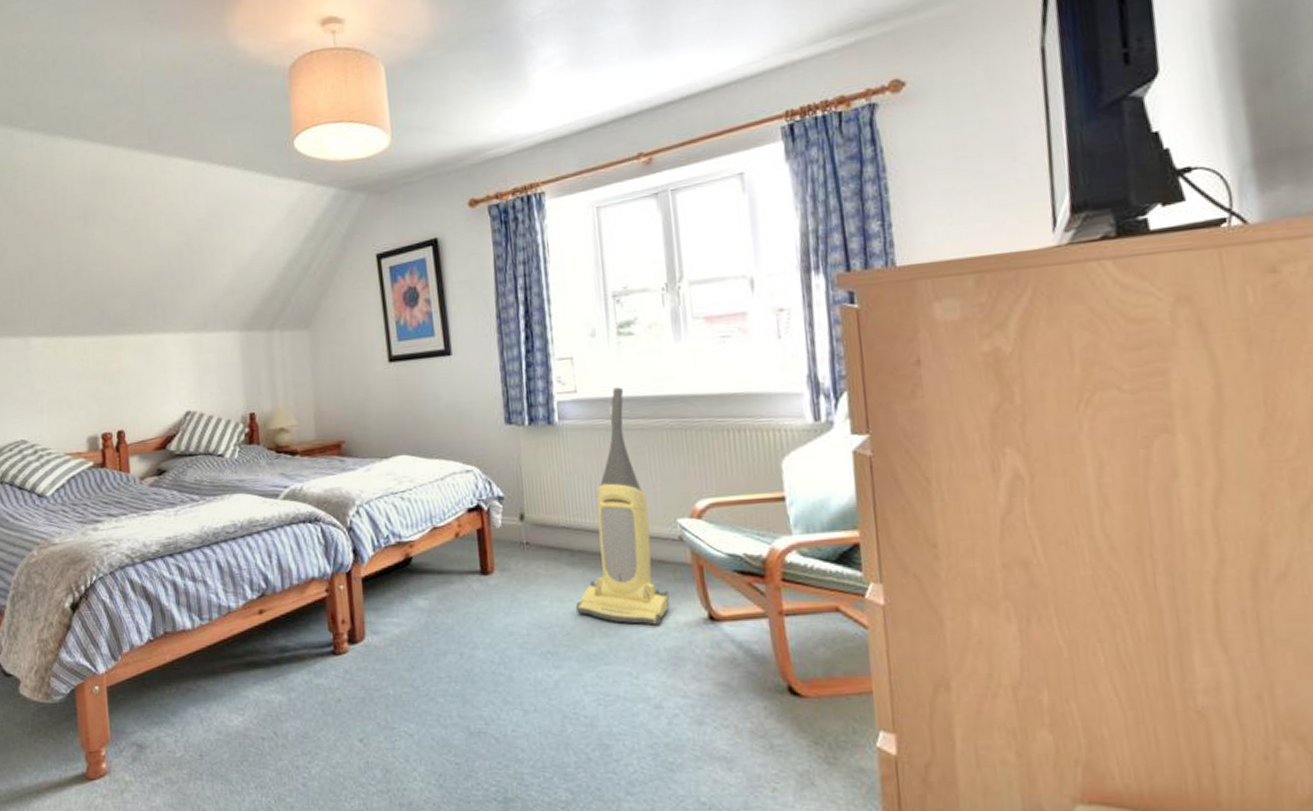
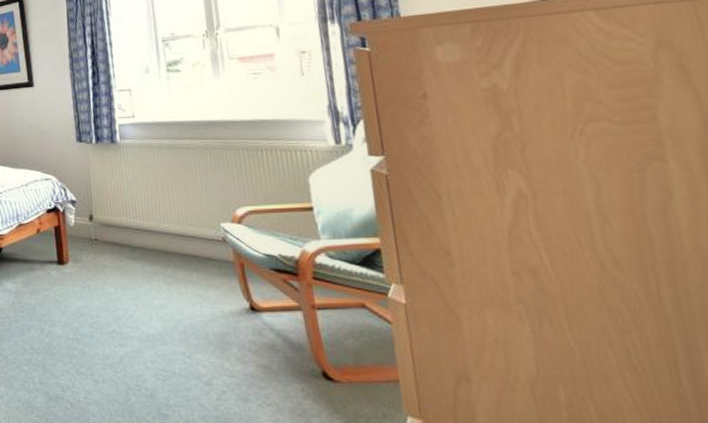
vacuum cleaner: present [575,387,670,627] -> none [136,113,217,314]

